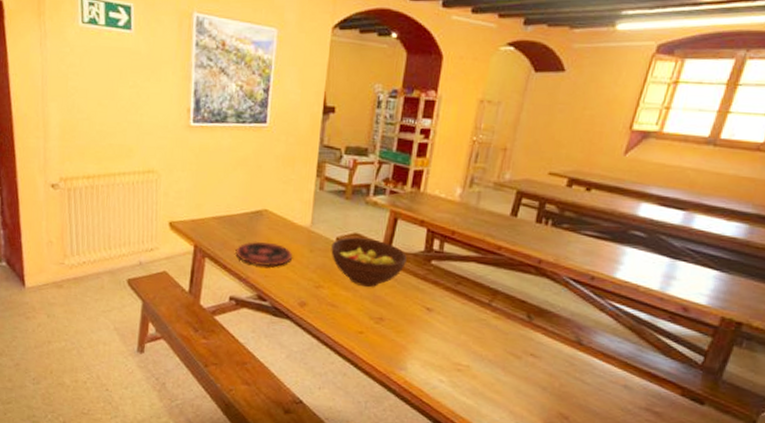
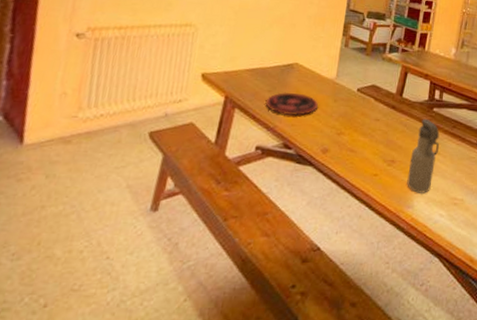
fruit bowl: present [331,237,407,288] -> none [352,88,414,133]
water bottle: none [398,272,440,357] -> present [407,118,440,195]

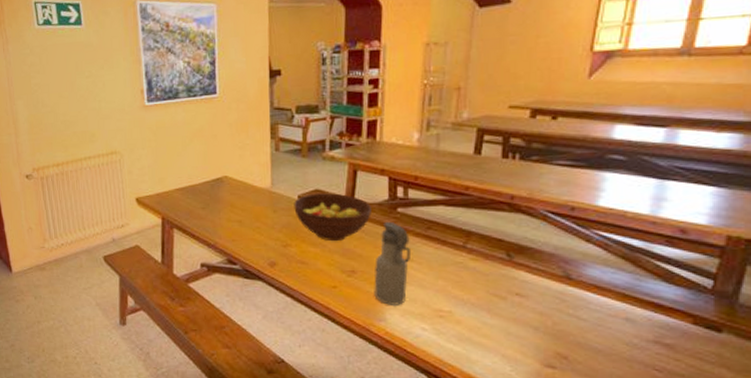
plate: present [266,92,318,116] -> none [202,207,256,232]
fruit bowl: none [352,88,414,133] -> present [294,193,371,242]

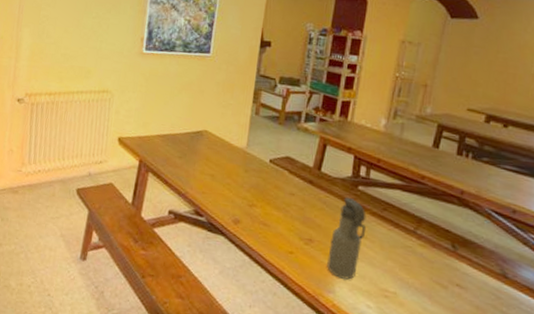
fruit bowl: present [294,193,371,242] -> none [264,159,335,209]

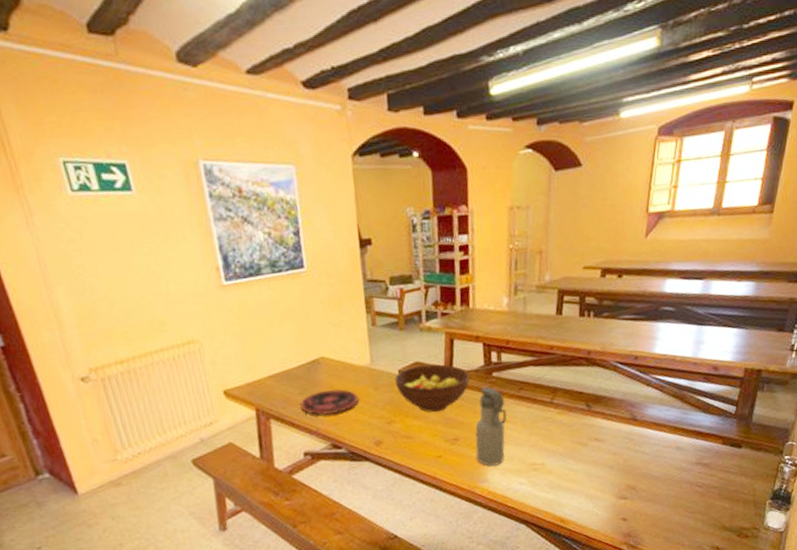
plate: none [177,159,228,184] -> present [301,389,359,416]
fruit bowl: none [264,159,335,209] -> present [395,364,470,413]

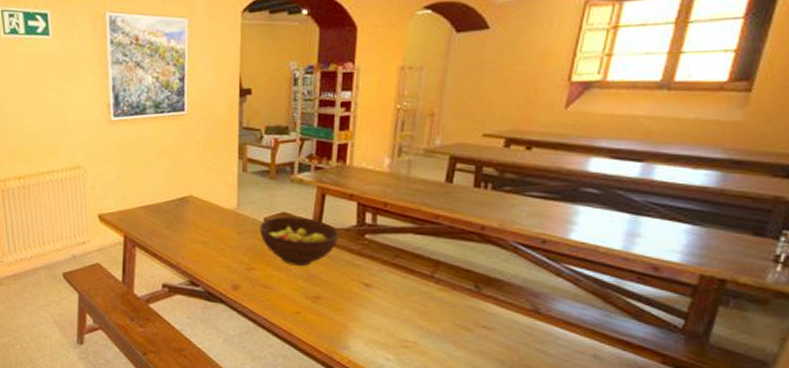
plate: present [301,389,359,416] -> none [166,227,221,252]
water bottle: present [475,386,507,467] -> none [338,247,378,335]

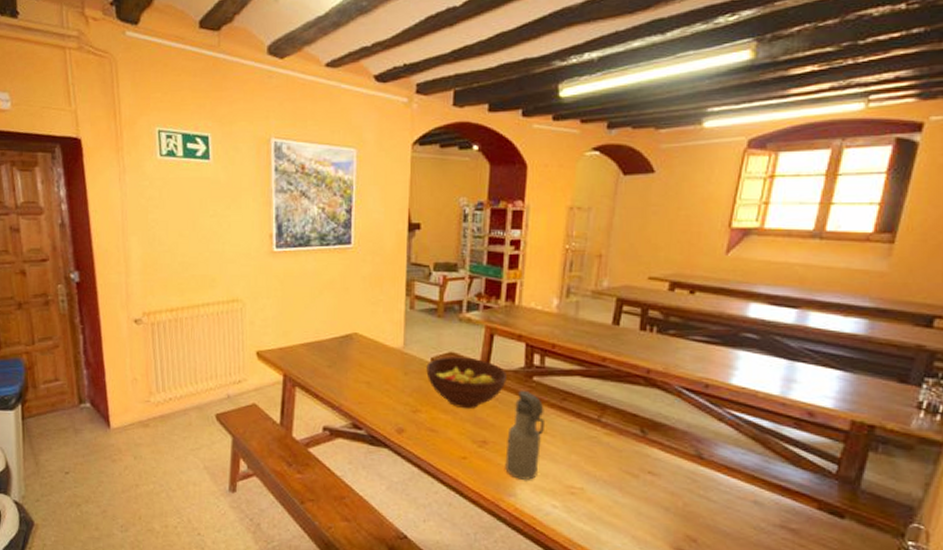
water bottle: none [338,247,378,335] -> present [505,390,546,481]

